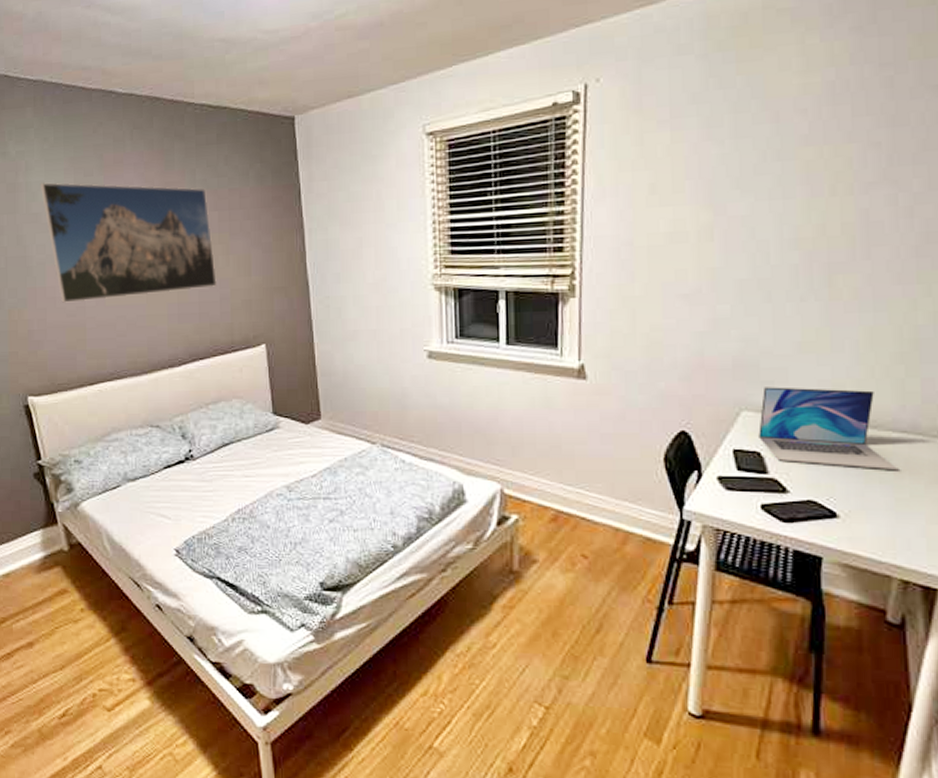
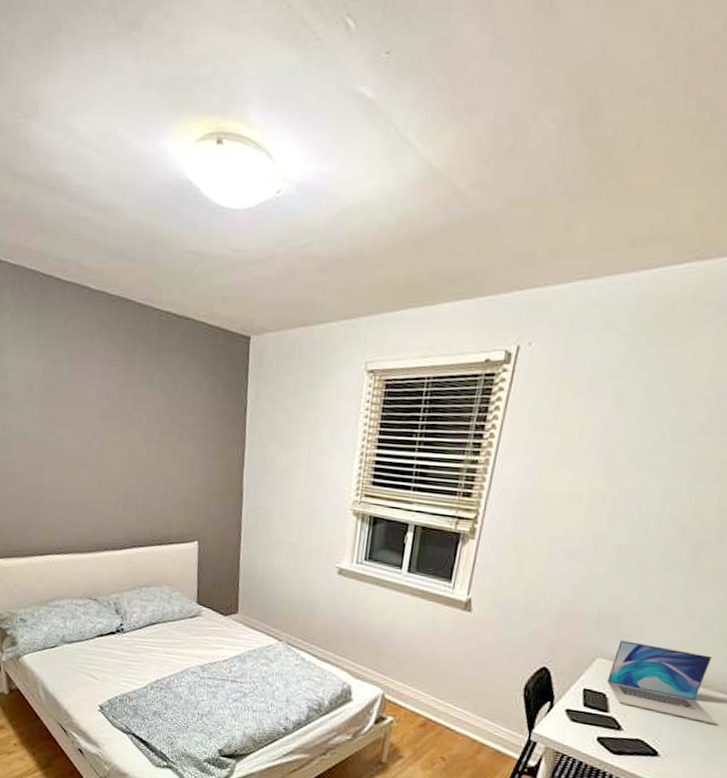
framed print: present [40,181,217,303] -> none [11,364,162,485]

